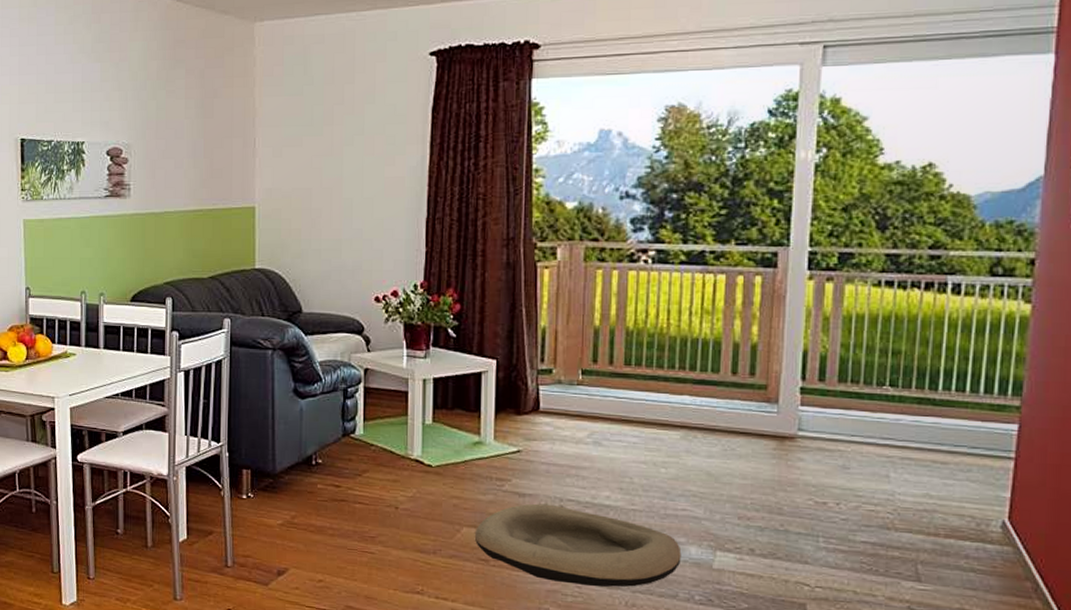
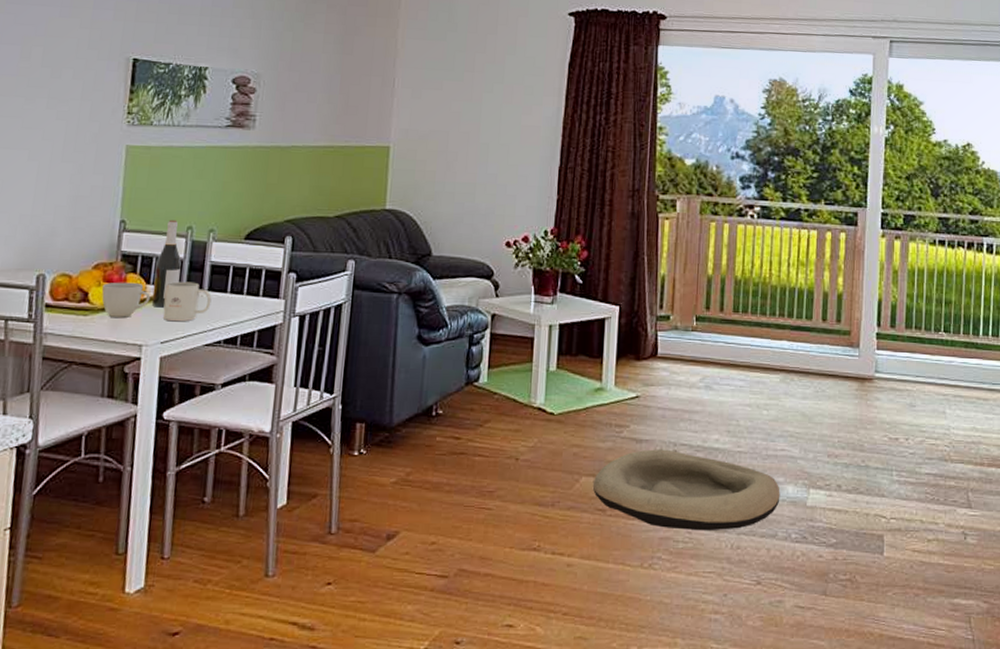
cup: none [17,342,57,373] -> present [101,282,151,318]
wine bottle: none [58,285,79,364] -> present [151,219,182,308]
mug: none [68,341,107,377] -> present [162,281,212,322]

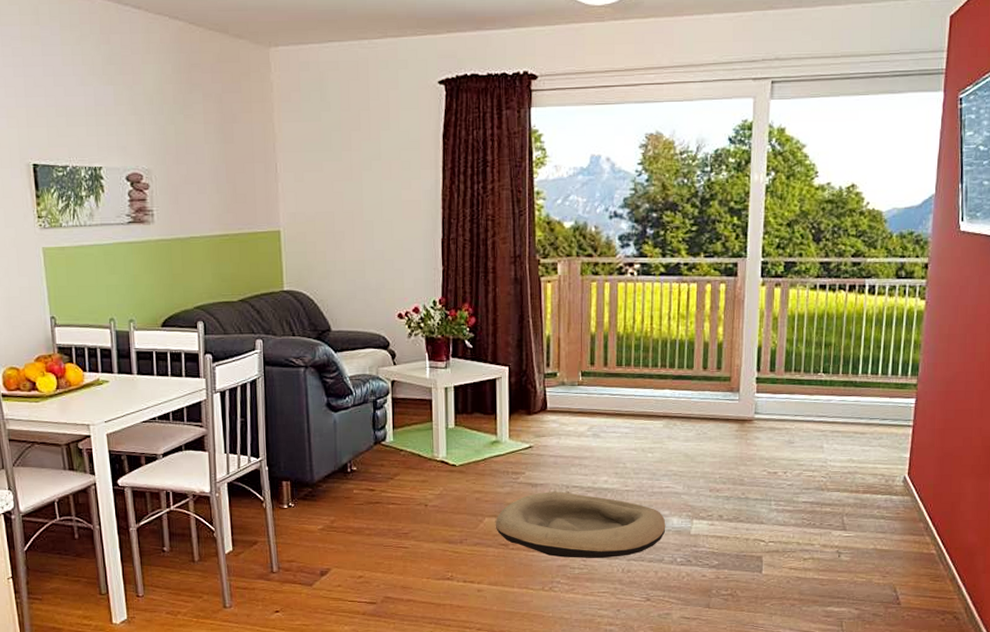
cup: present [101,282,151,318] -> none [46,371,89,402]
wine bottle: present [151,219,182,308] -> none [88,313,111,392]
mug: present [162,281,212,322] -> none [100,367,142,403]

